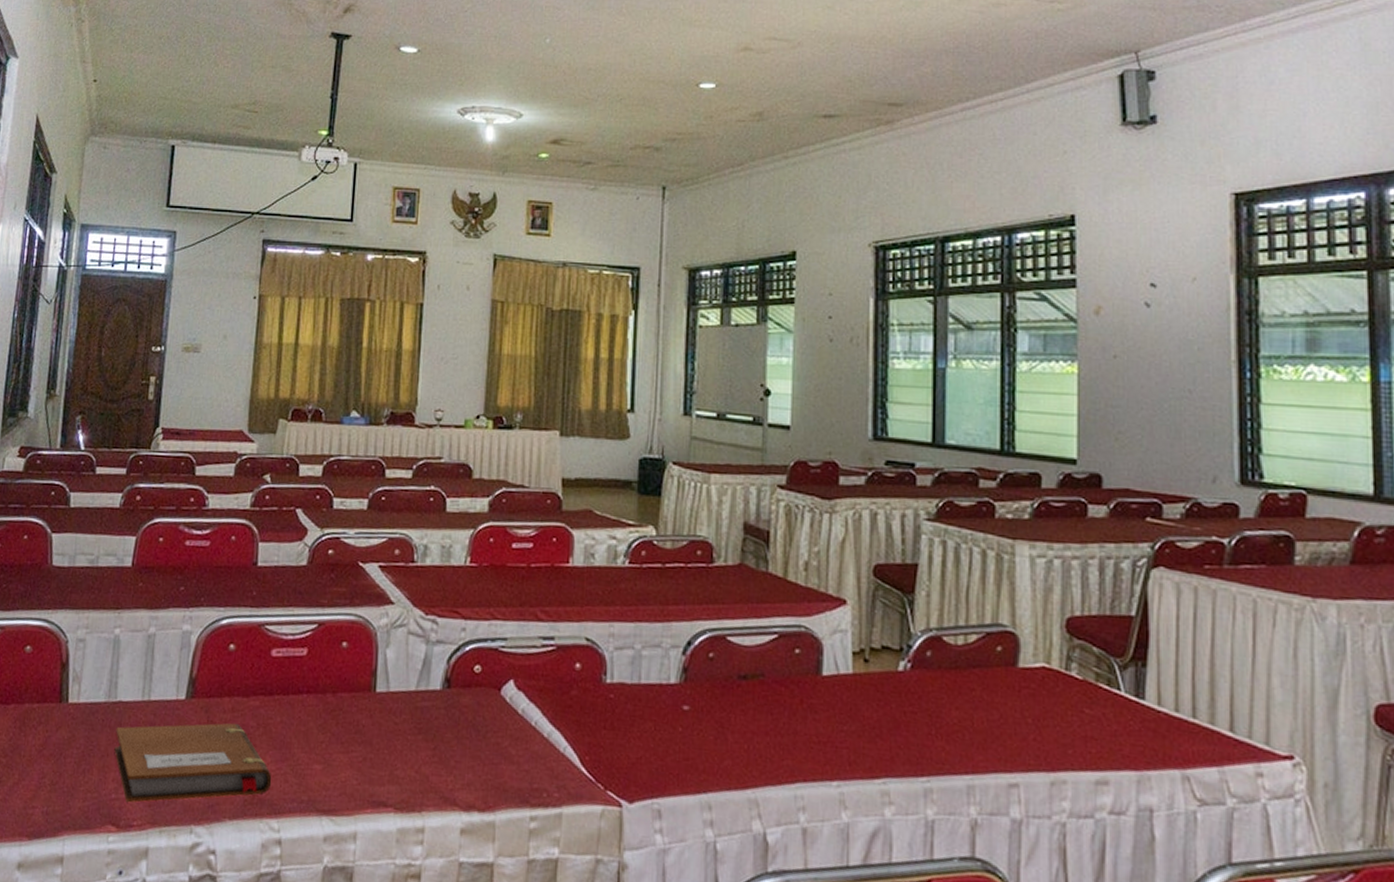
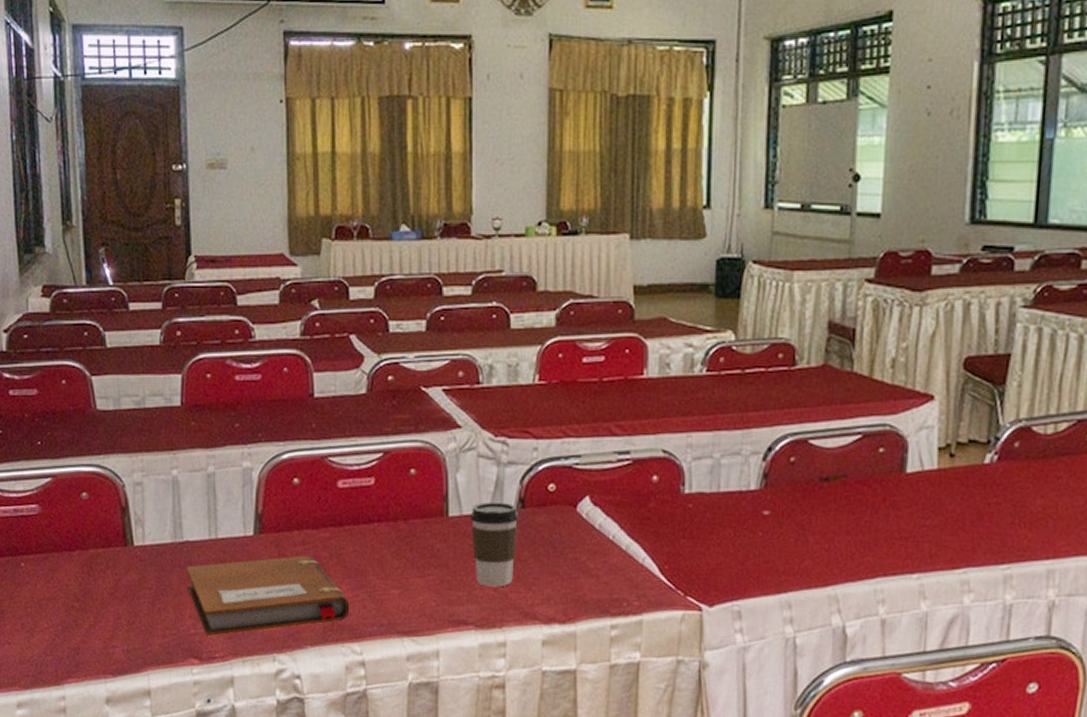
coffee cup: none [397,679,444,769] -> present [470,501,518,587]

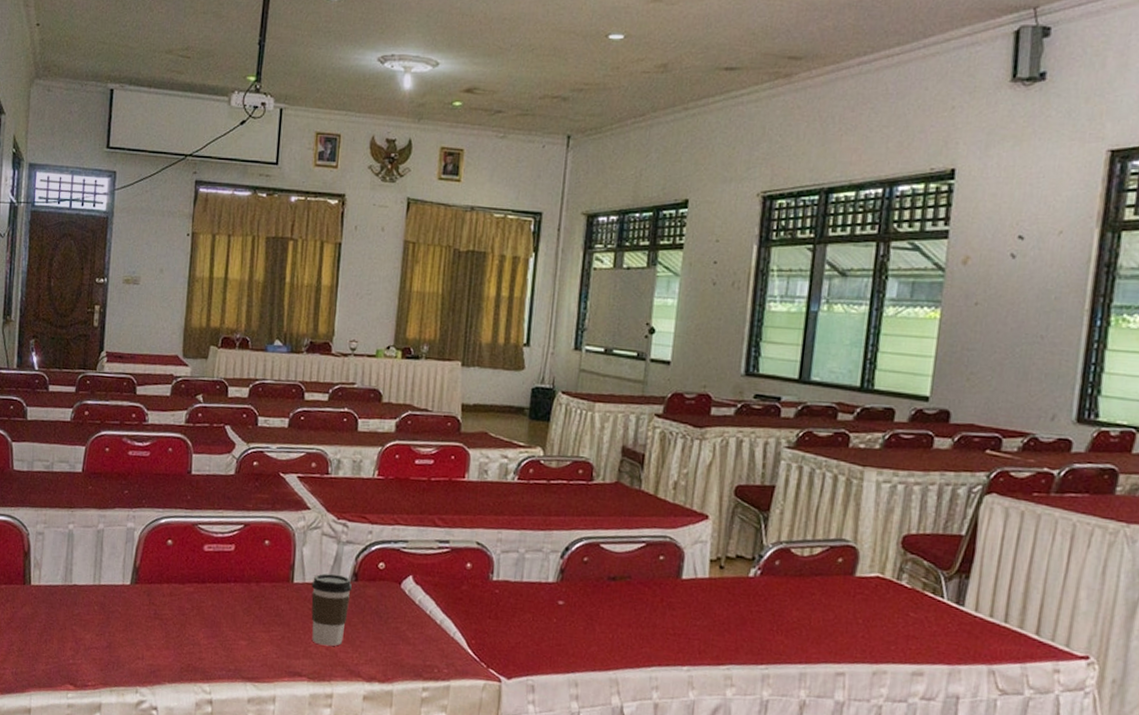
notebook: present [186,555,350,637] -> none [71,605,205,668]

